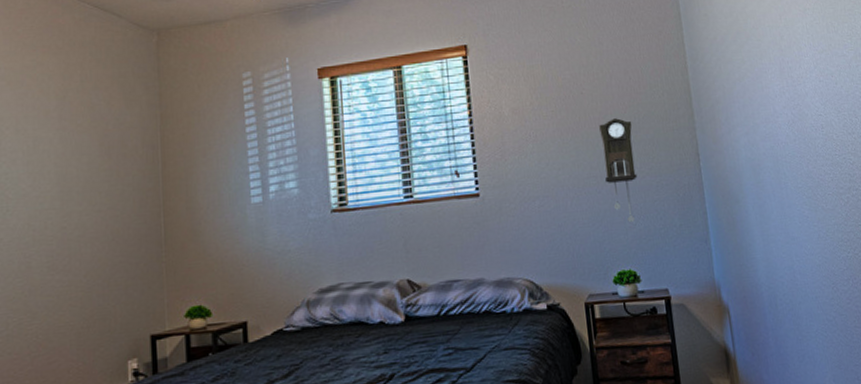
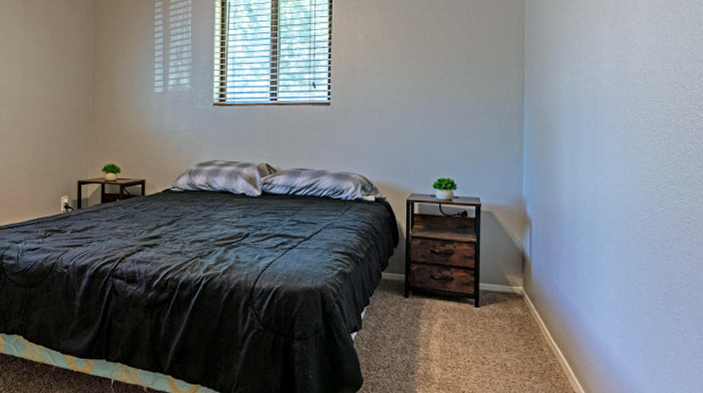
pendulum clock: present [598,118,638,223] -> none [437,51,468,140]

